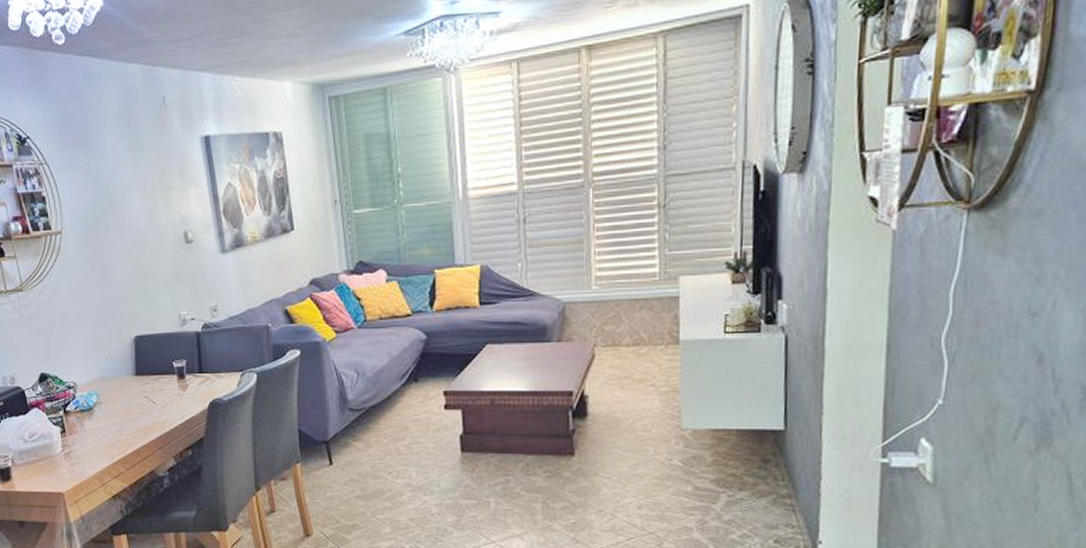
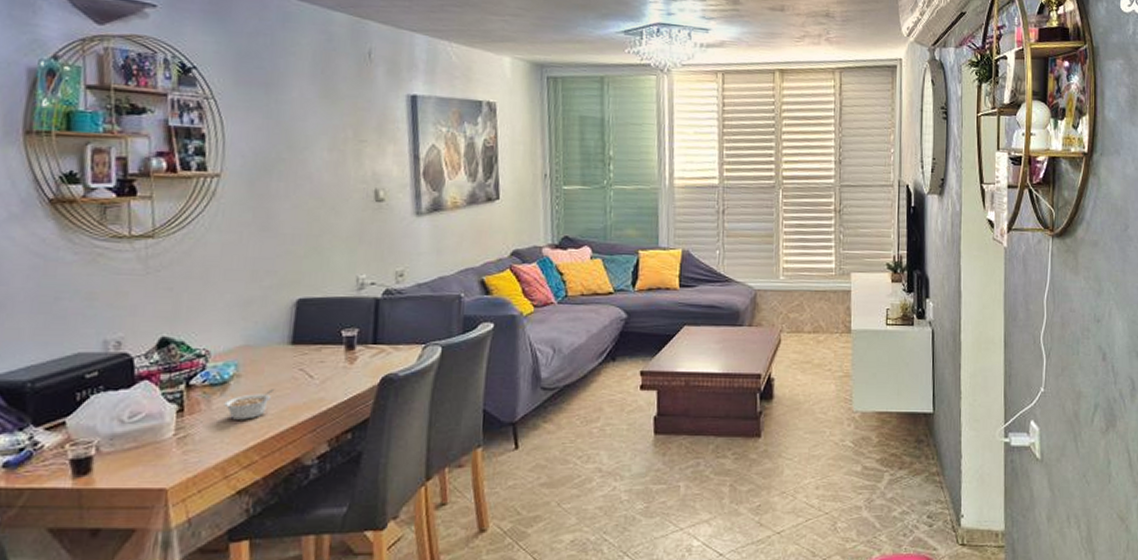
legume: none [93,414,128,439] -> present [224,389,275,420]

